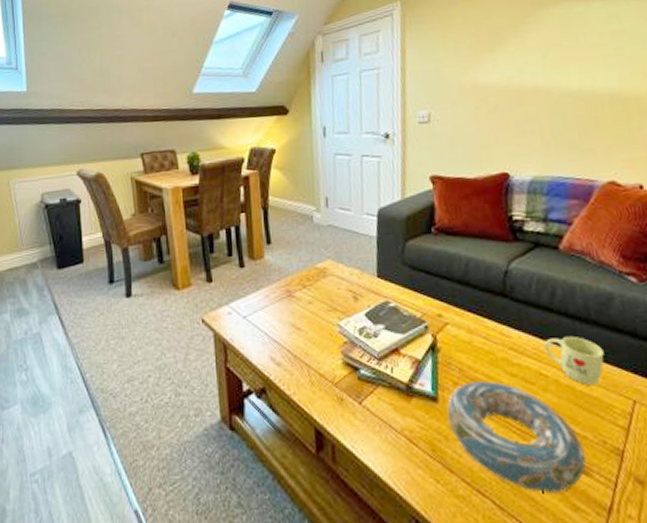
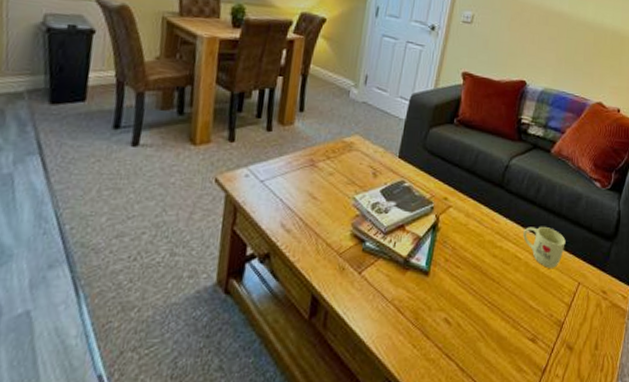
decorative bowl: present [447,380,586,494] -> none [434,259,536,357]

